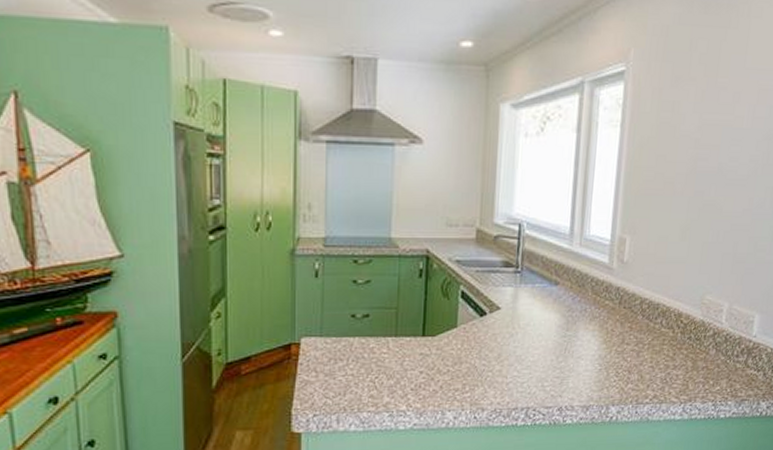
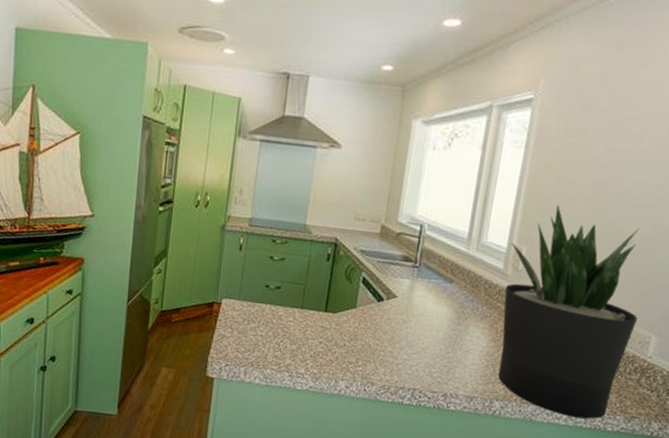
planter: none [611,187,741,410] -> present [497,205,640,419]

